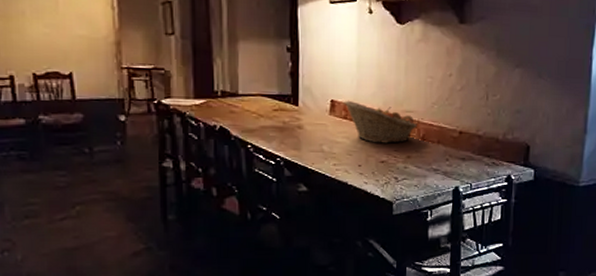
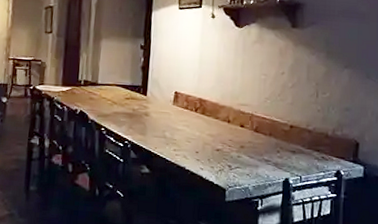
fruit basket: present [344,100,417,144] -> none [186,92,251,134]

